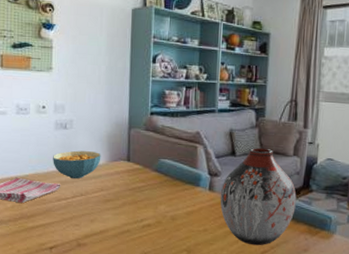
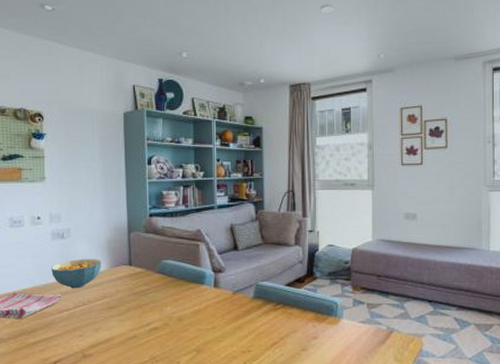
vase: present [220,148,297,246] -> none [226,241,302,338]

